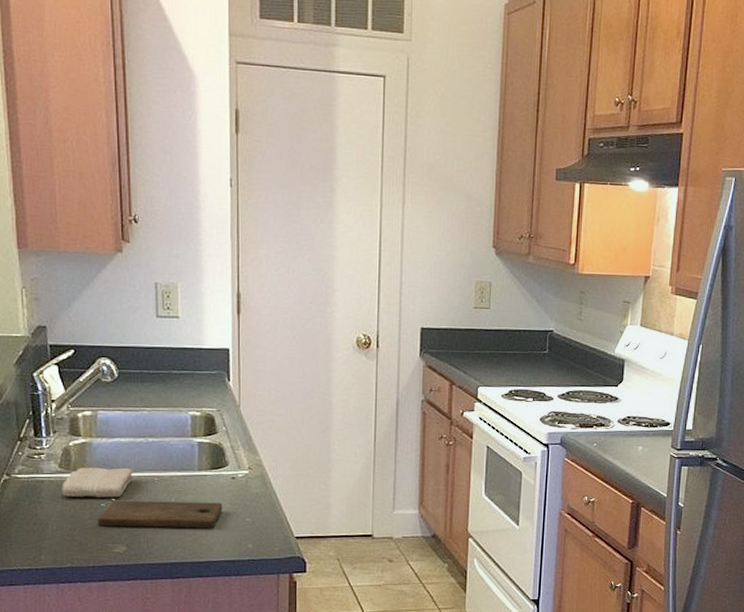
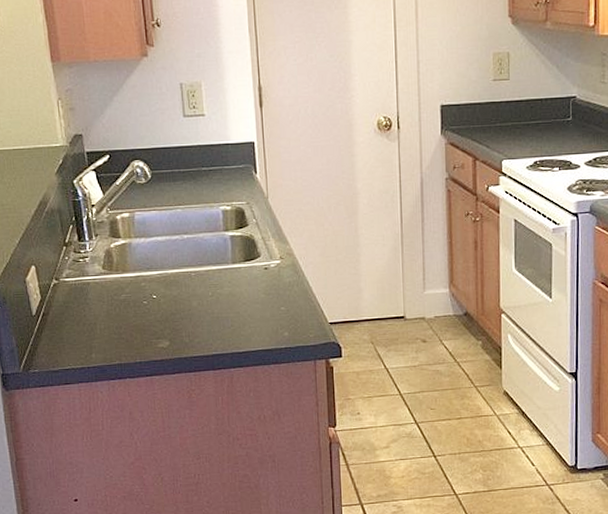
washcloth: present [62,467,133,498] -> none [106,265,172,297]
cutting board: present [97,500,223,529] -> none [141,293,258,323]

